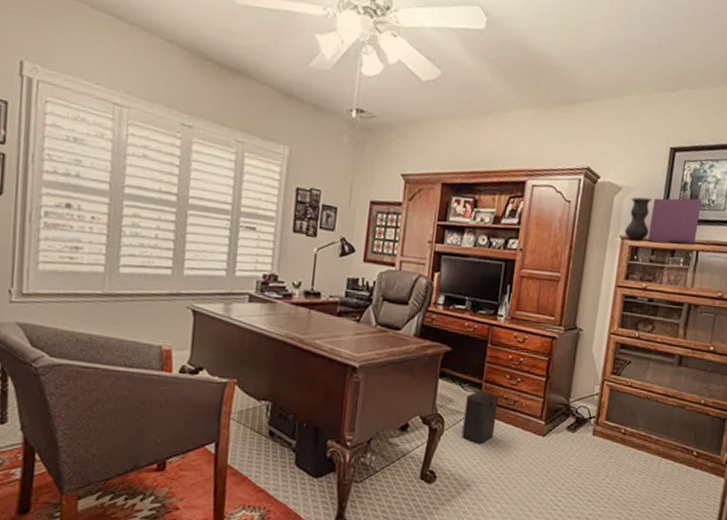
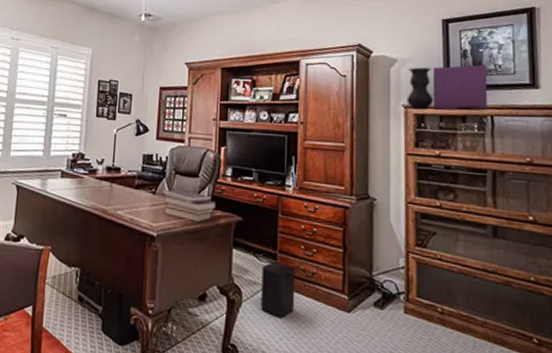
books: none [368,317,426,352] -> present [163,189,217,222]

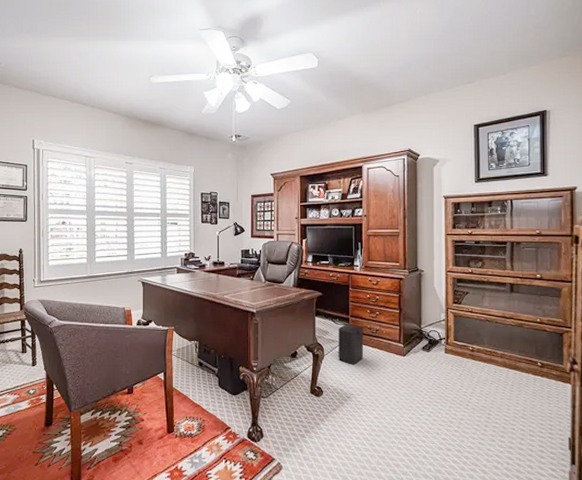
books: present [163,189,217,222] -> none [259,274,302,299]
vase: present [407,67,434,110] -> none [446,165,467,199]
binder: present [432,64,488,111] -> none [466,159,509,199]

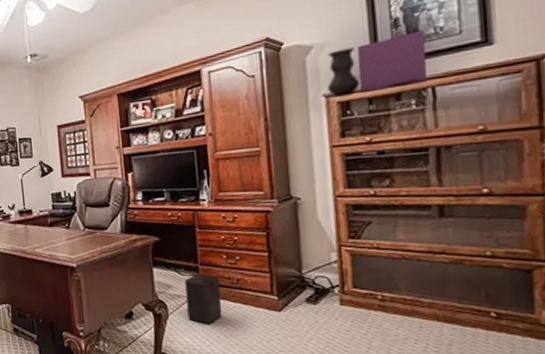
vase: none [446,165,467,199] -> present [326,47,361,97]
binder: none [466,159,509,199] -> present [358,30,427,94]

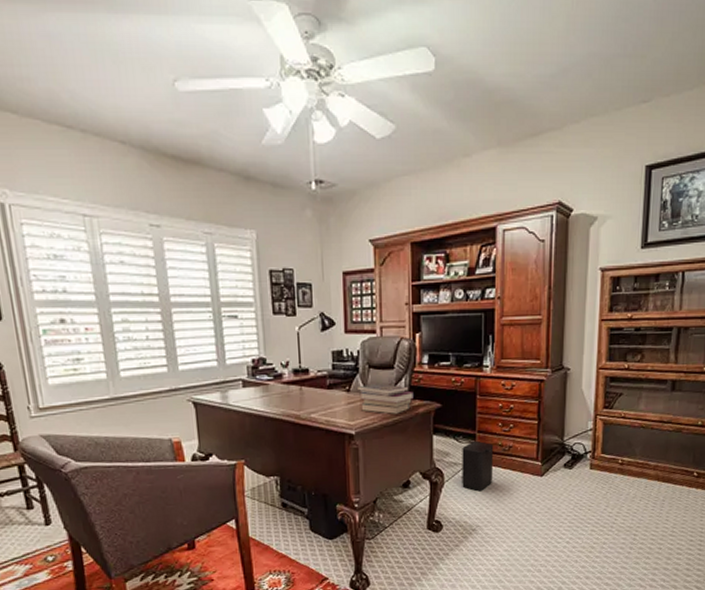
books: none [76,220,132,248] -> present [357,383,415,414]
vase: present [326,47,361,97] -> none [604,224,631,272]
binder: present [358,30,427,94] -> none [629,215,685,271]

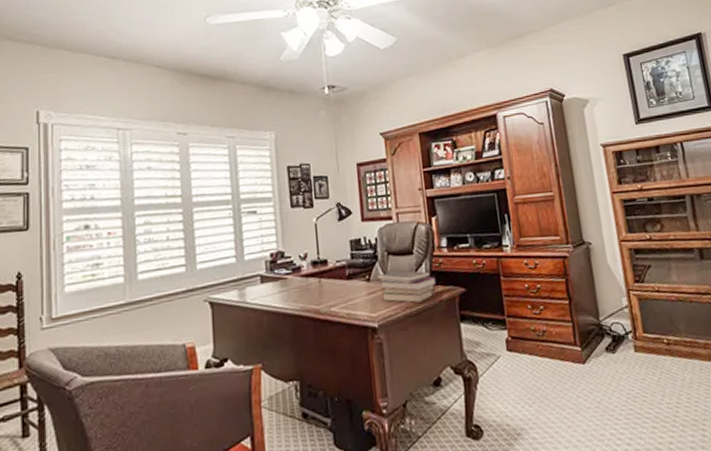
pedal bin: present [461,441,494,492] -> none [493,327,532,386]

